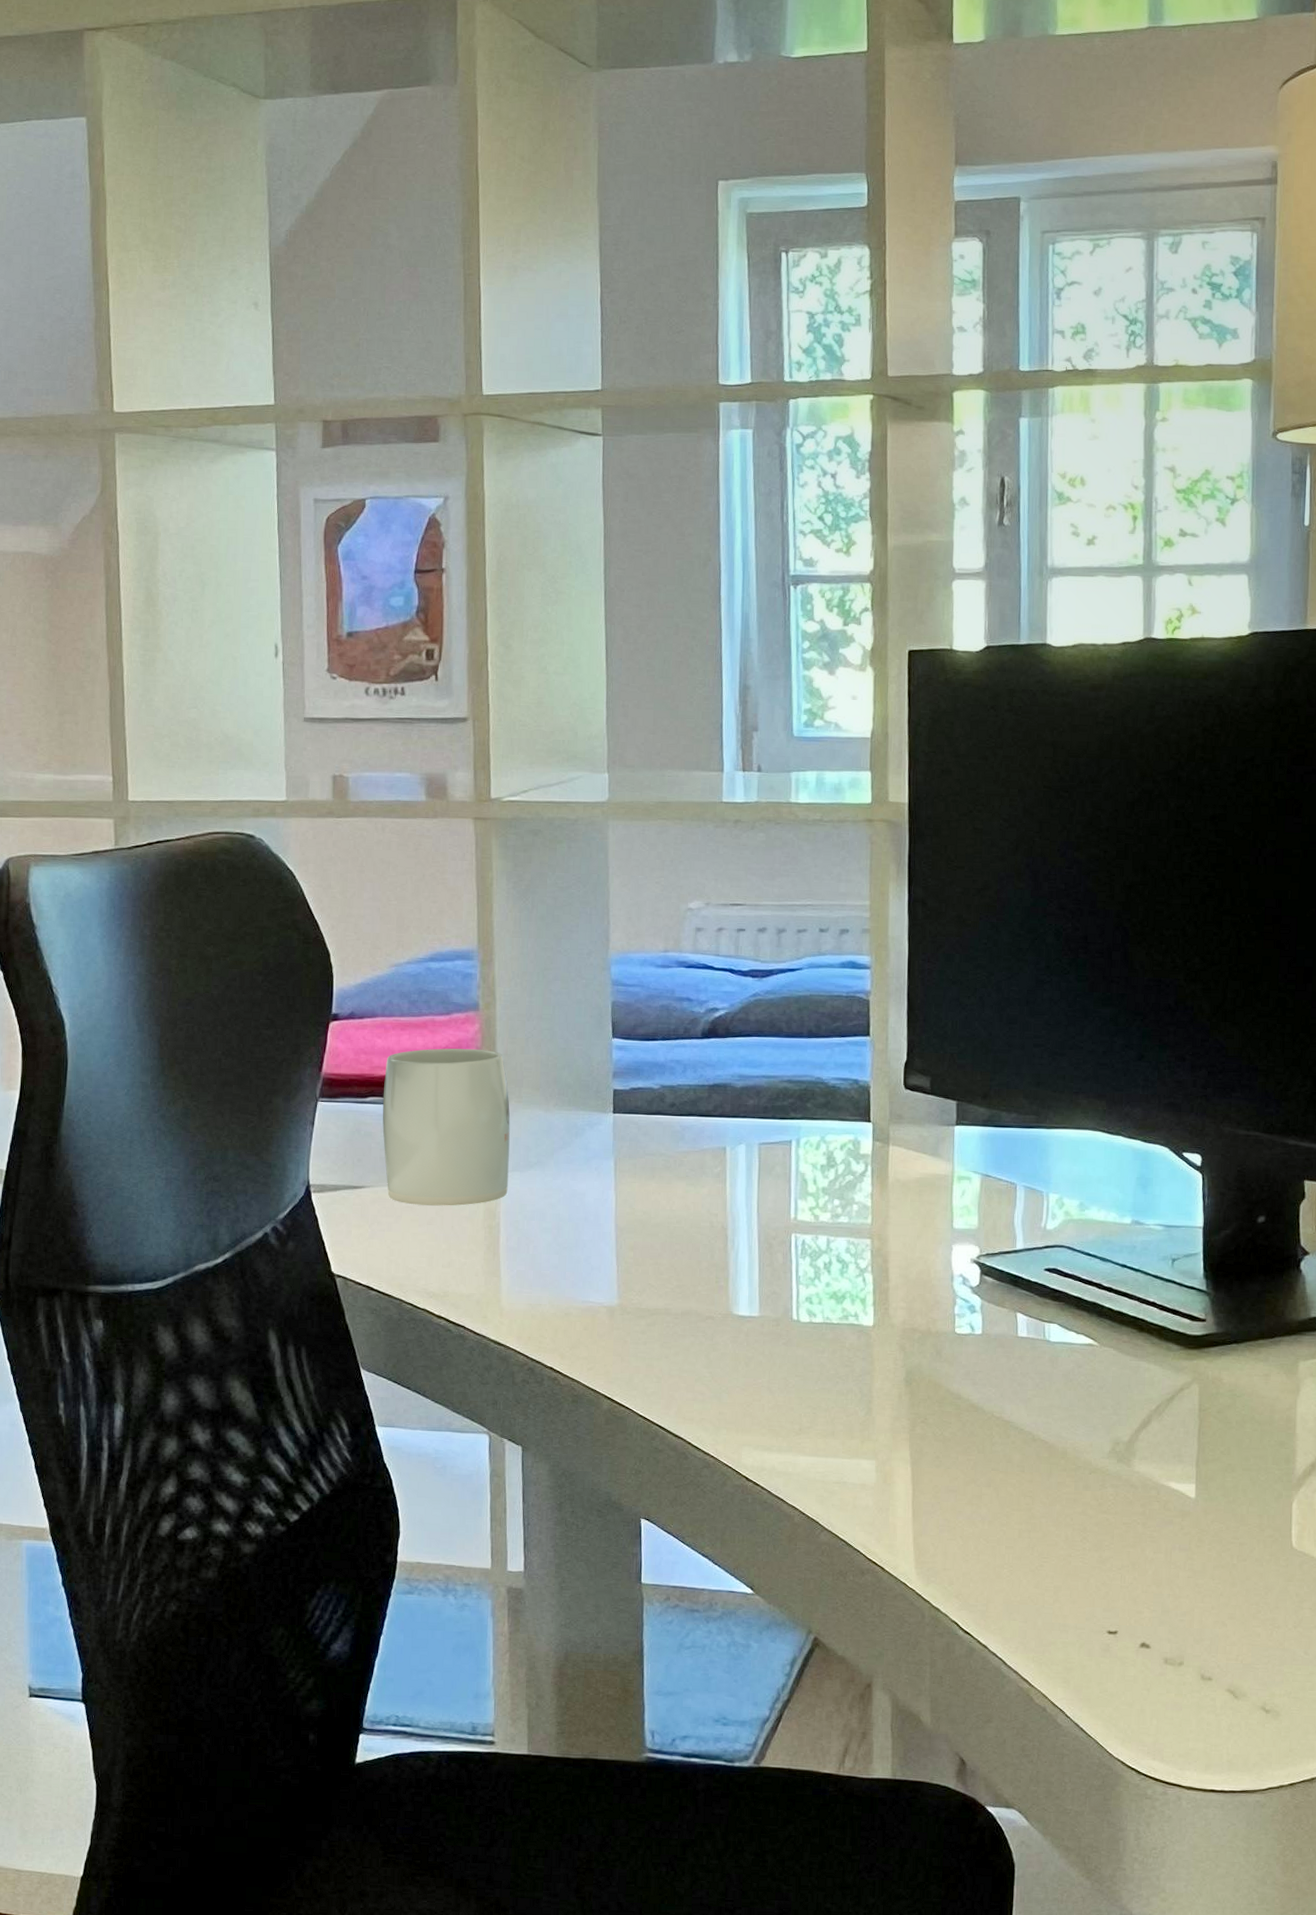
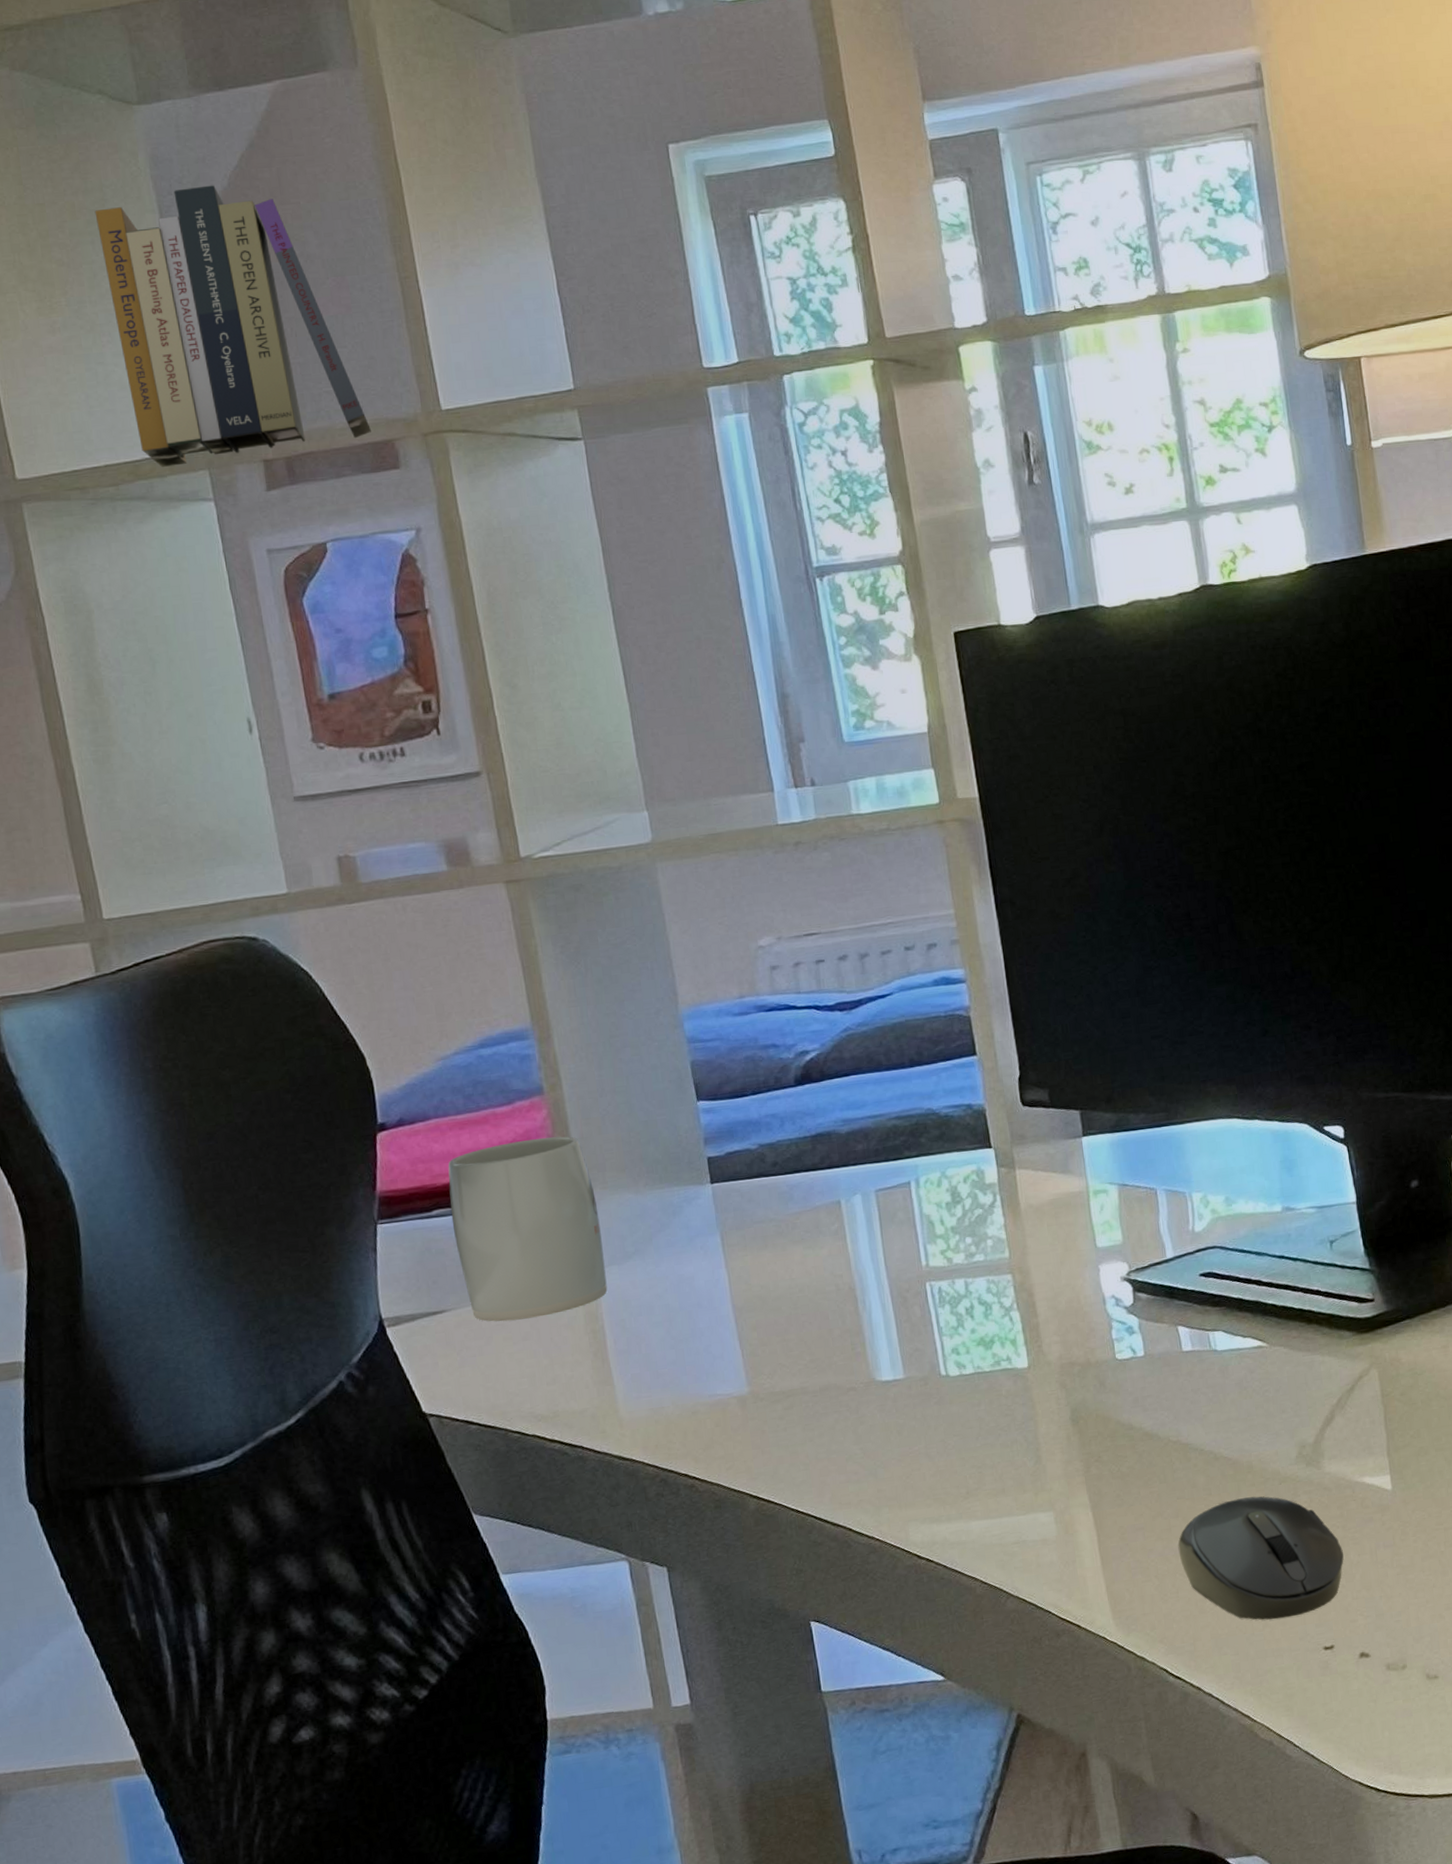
books: none [213,175,419,417] -> present [94,185,371,467]
computer mouse: none [985,1480,1140,1598] -> present [1177,1496,1344,1620]

